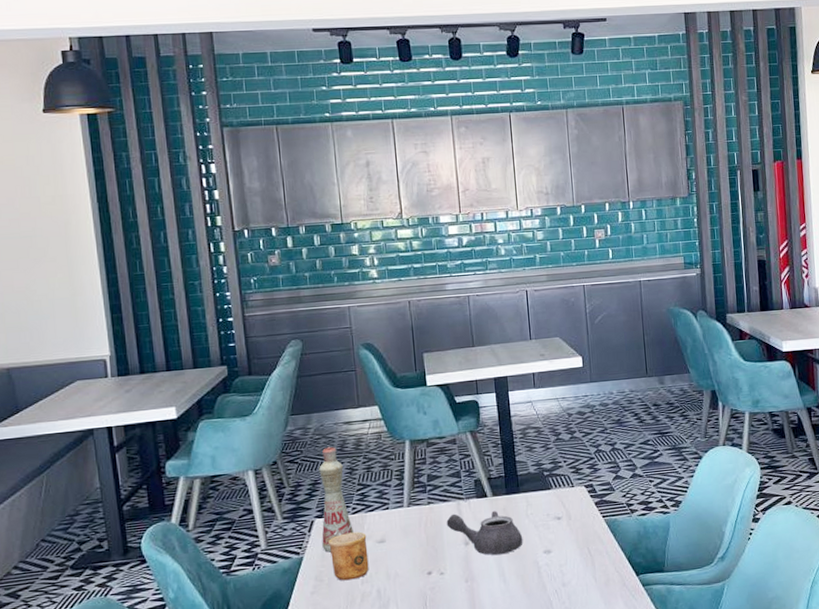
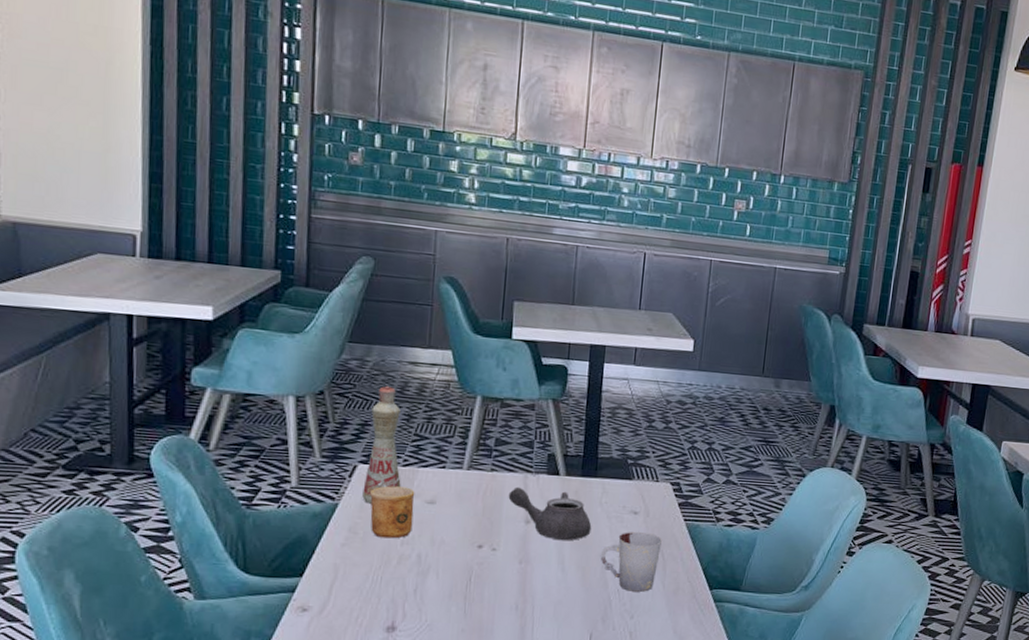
cup: none [535,533,587,590] -> present [600,531,663,592]

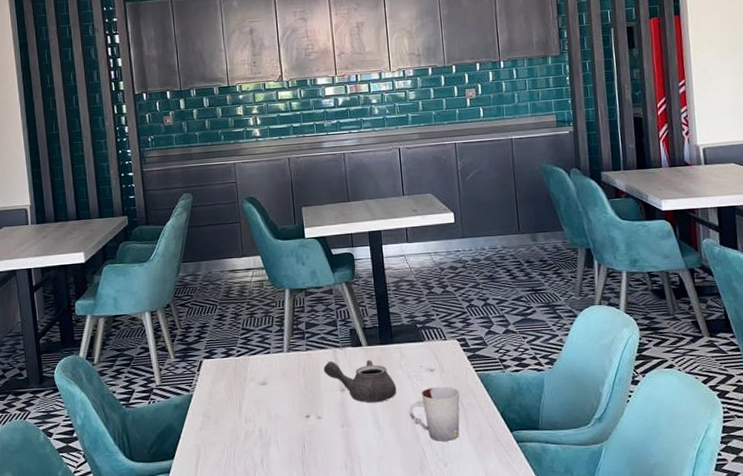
bottle: present [362,385,401,504] -> none [207,292,238,391]
cup: present [370,486,415,539] -> none [215,373,252,419]

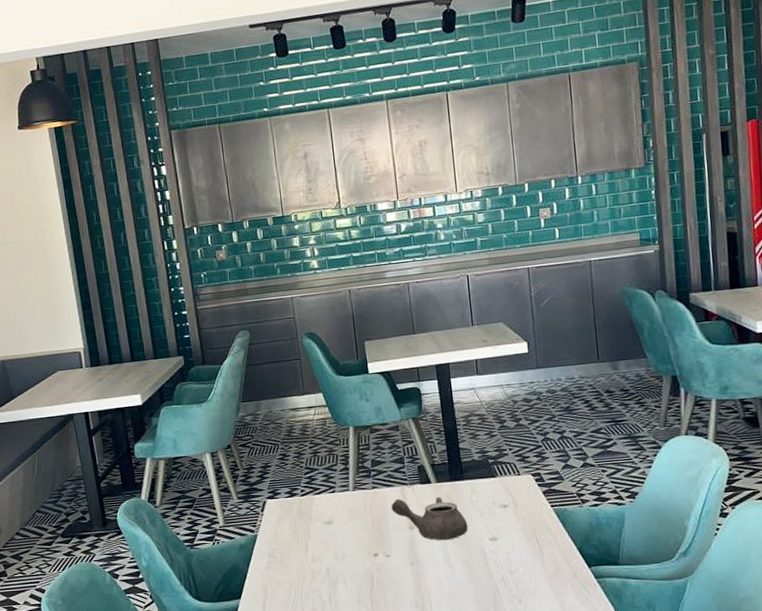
cup: present [408,386,460,441] -> none [480,522,535,578]

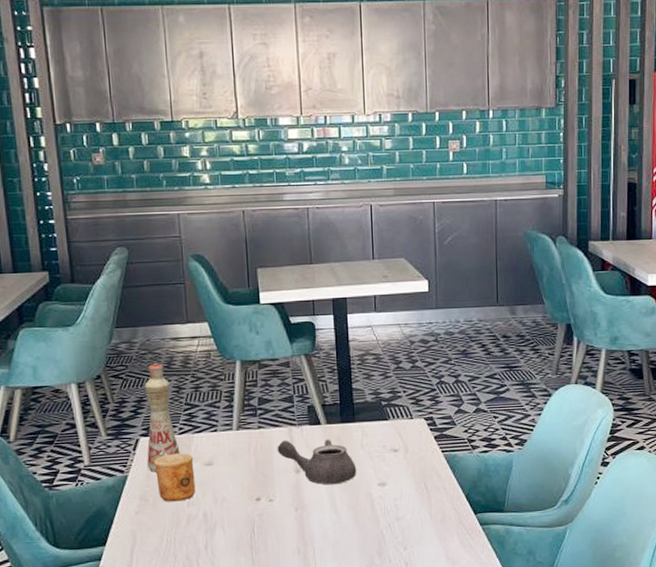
bottle: none [269,431,303,531] -> present [144,362,180,472]
cup: none [280,513,318,559] -> present [154,453,196,502]

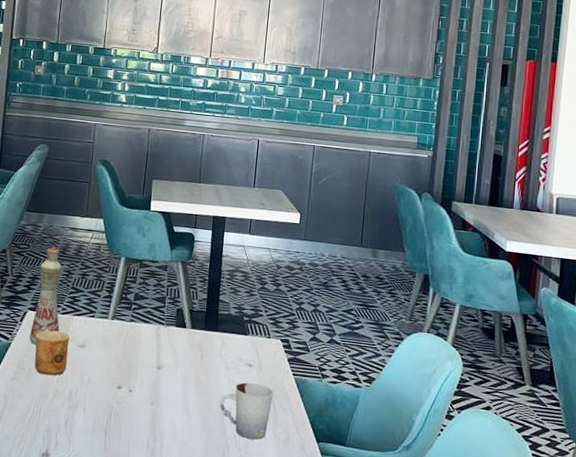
teapot: present [277,439,357,485] -> none [143,336,213,388]
cup: none [368,467,424,524] -> present [219,382,274,440]

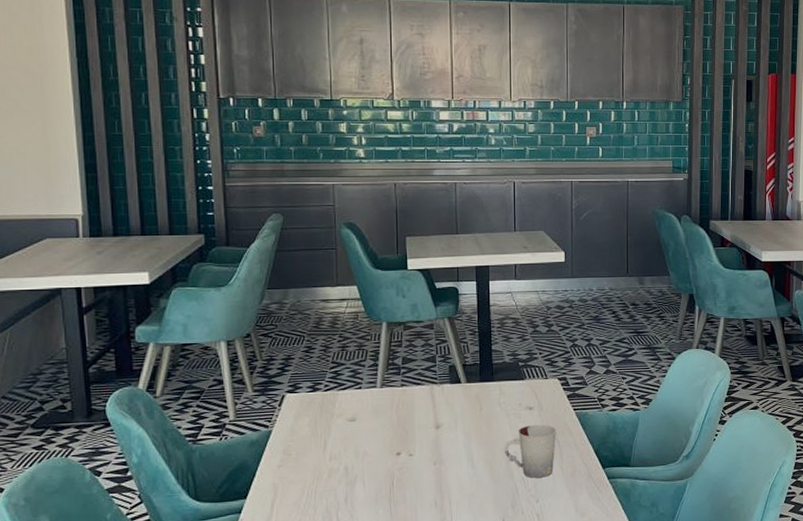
bottle: present [29,246,62,345] -> none [292,322,324,428]
cup: present [34,330,70,376] -> none [298,409,338,456]

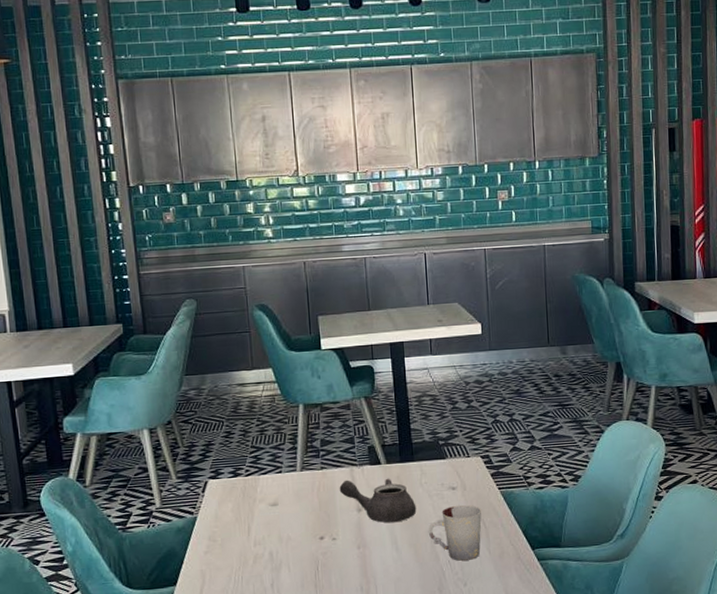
teapot: none [418,397,494,441] -> present [339,478,417,524]

